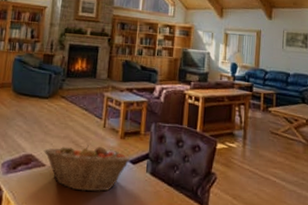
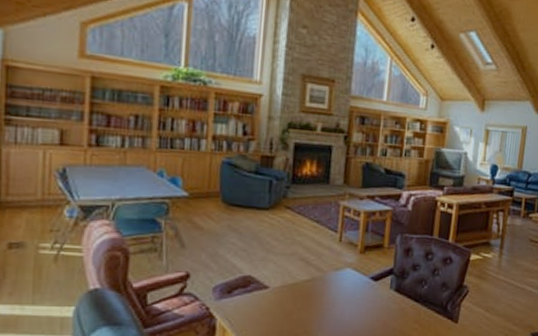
fruit basket: present [43,144,131,192] -> none [265,261,372,314]

